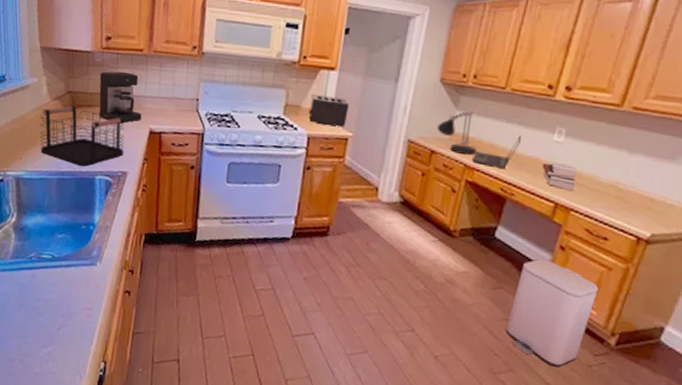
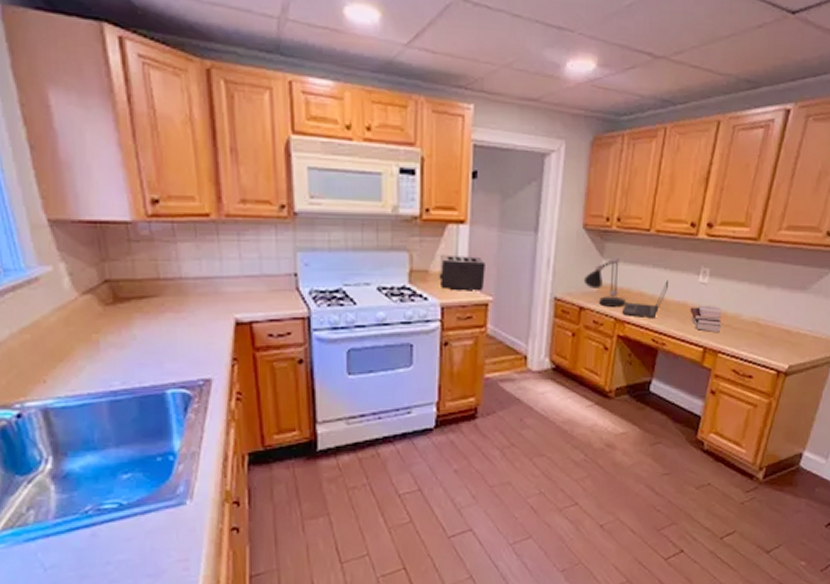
dish rack: present [40,105,125,166] -> none [66,299,203,380]
coffee maker: present [99,71,142,123] -> none [150,246,221,315]
pedal bin: present [506,259,598,367] -> none [667,407,746,511]

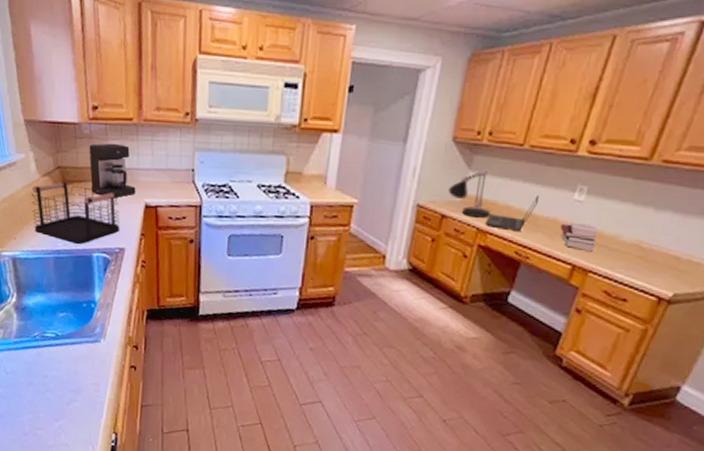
dish rack: none [66,299,203,380] -> present [31,181,120,244]
coffee maker: none [150,246,221,315] -> present [89,143,136,197]
toaster: present [439,254,485,291] -> none [311,159,354,194]

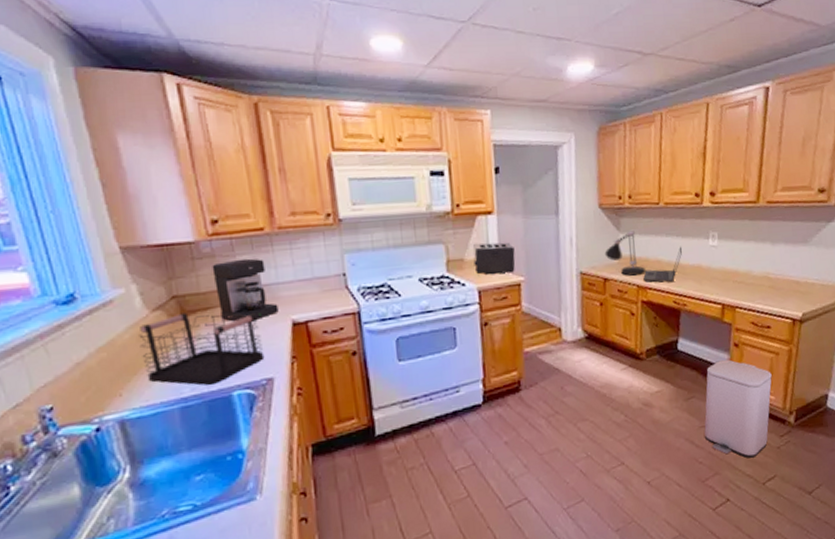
toaster: none [311,159,354,194] -> present [473,242,516,275]
pedal bin: none [516,323,614,428] -> present [704,359,772,458]
books: present [560,221,598,252] -> none [704,264,736,290]

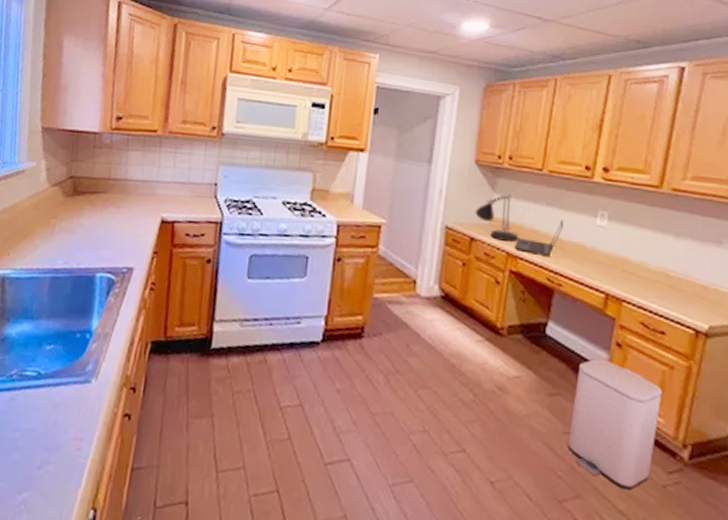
dish rack: present [139,312,265,385] -> none [33,192,133,262]
coffee maker: present [212,258,279,322] -> none [104,154,153,211]
toaster: present [473,242,516,275] -> none [337,177,381,214]

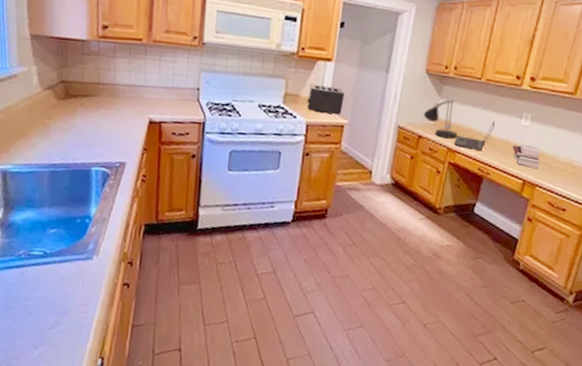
toaster: none [337,177,381,214] -> present [307,83,345,115]
pedal bin: present [568,358,662,490] -> none [484,230,559,326]
books: none [588,247,625,280] -> present [512,143,540,169]

